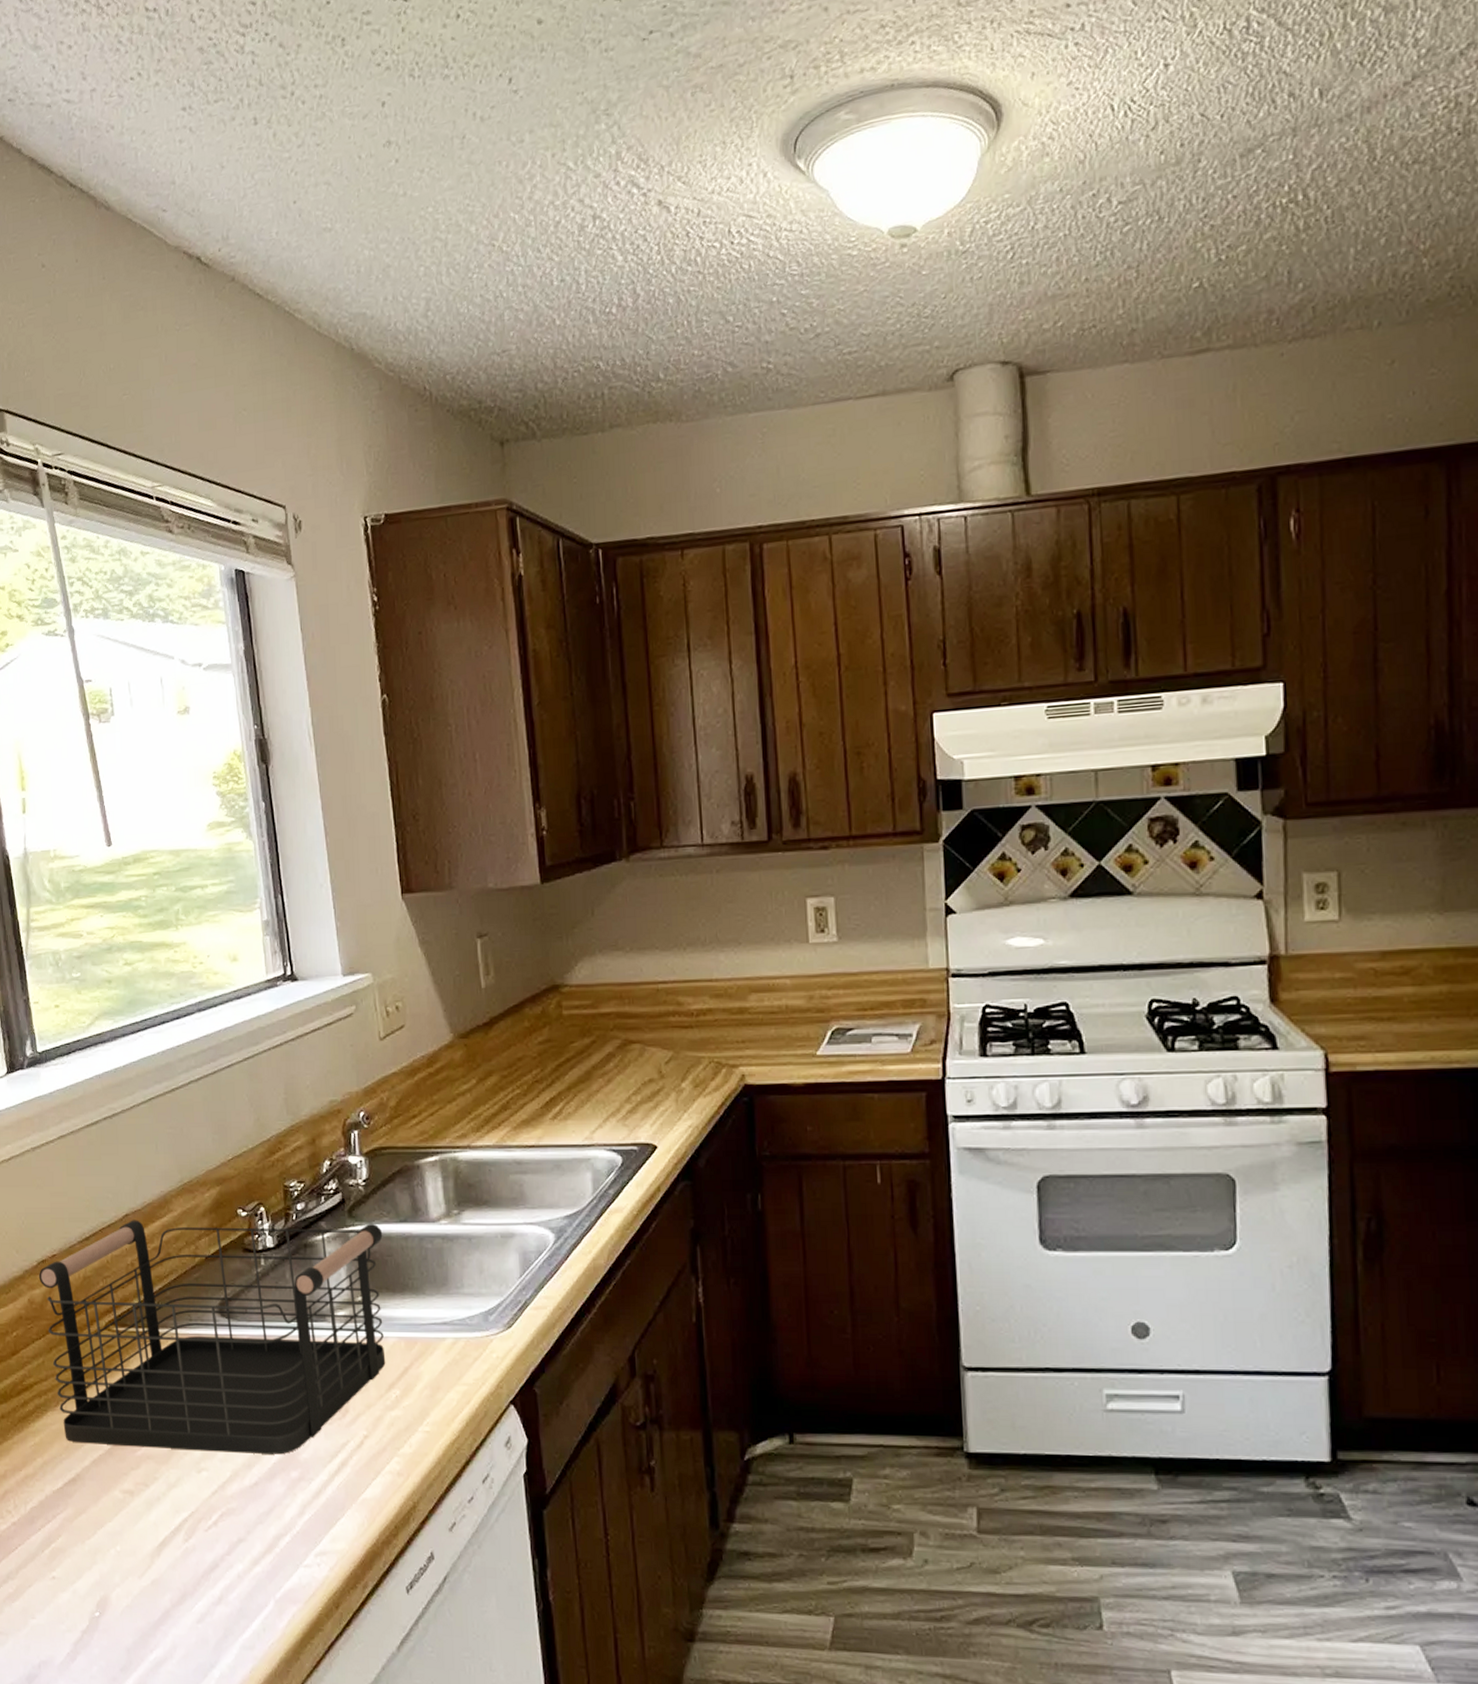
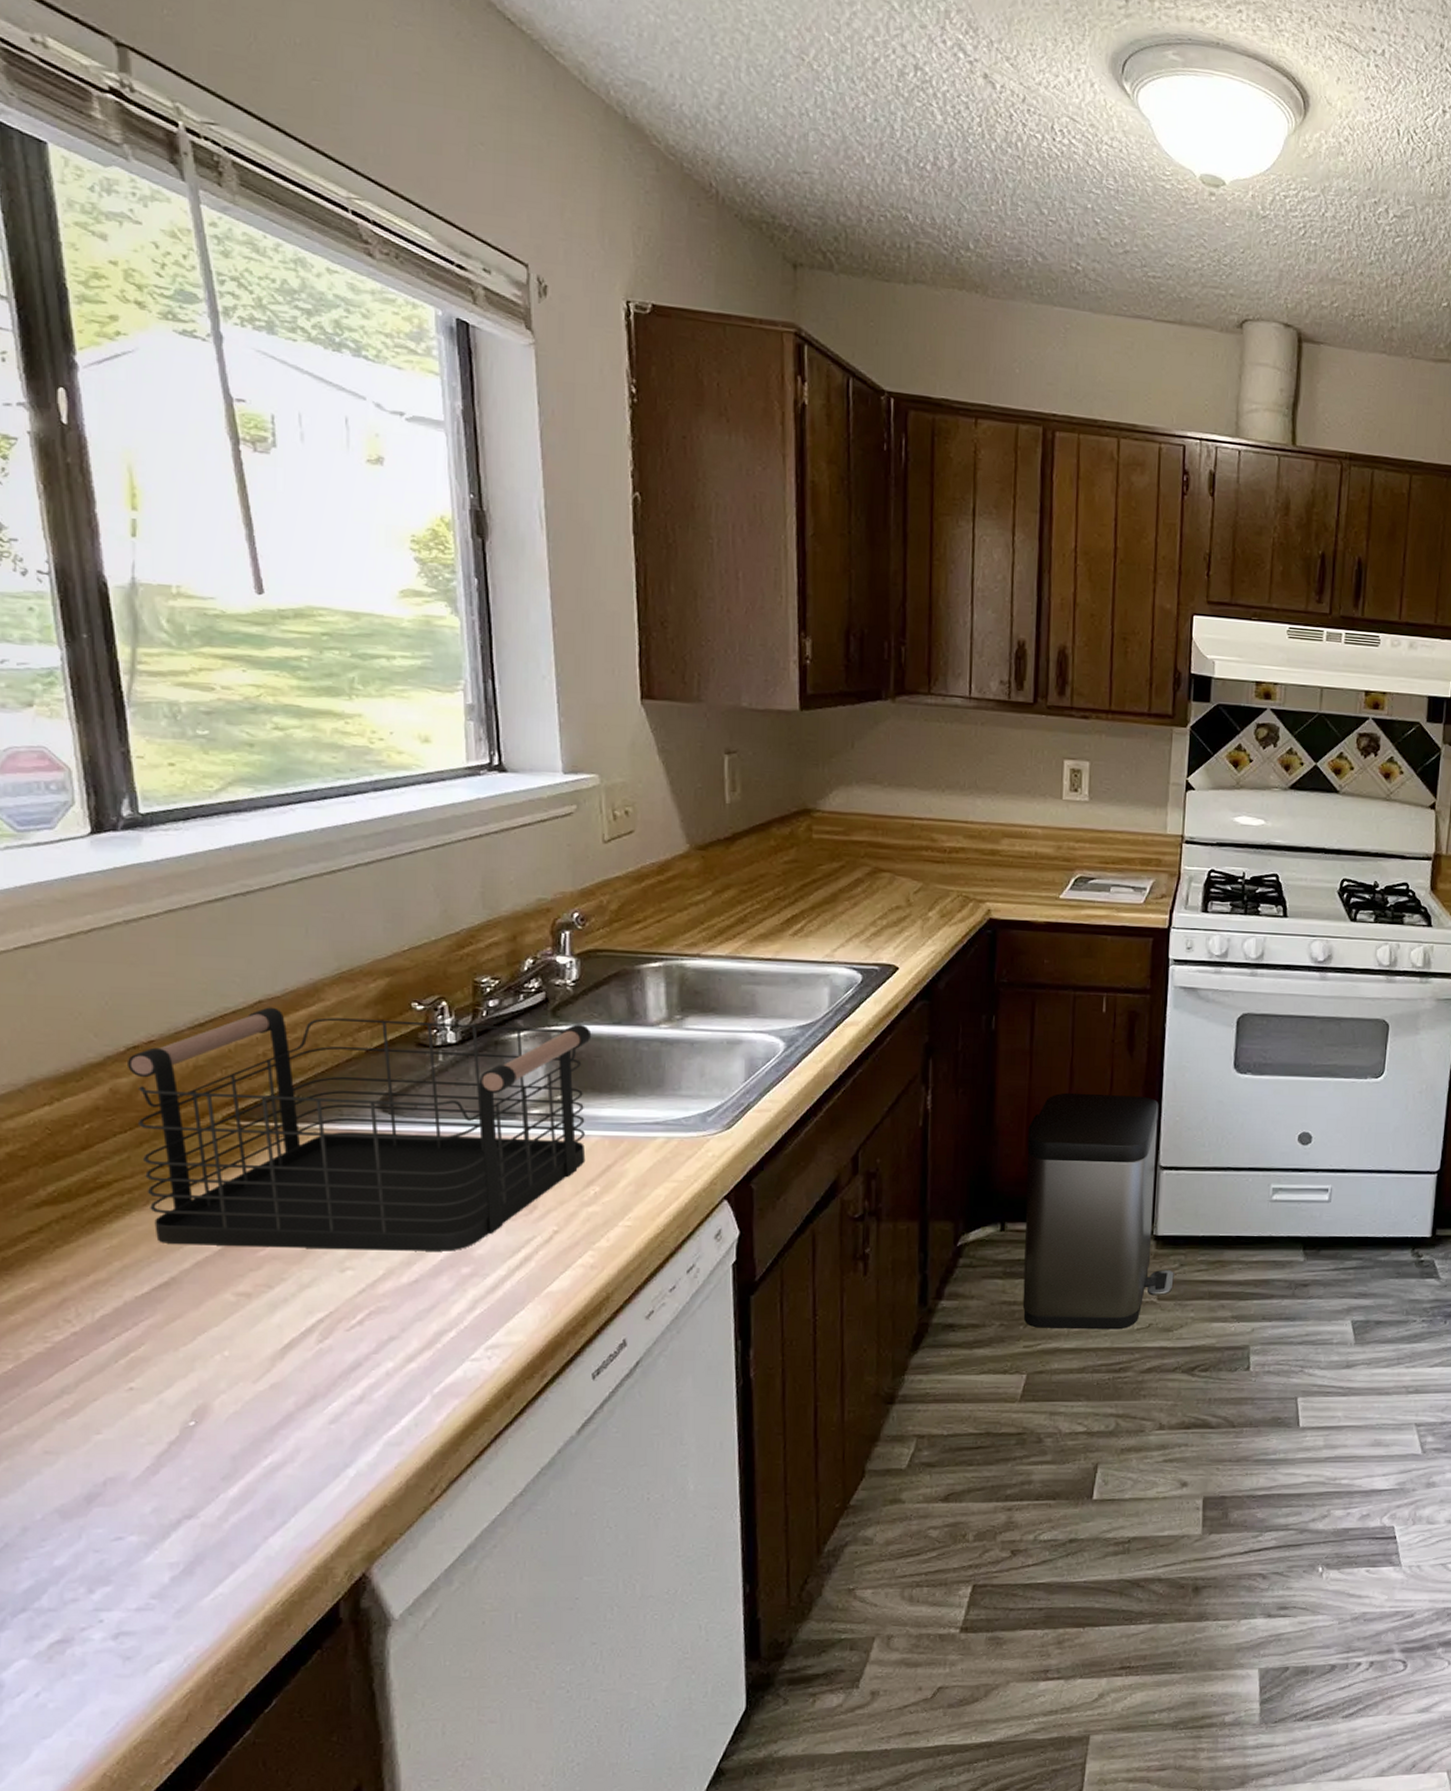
pedal bin: none [808,1280,995,1568] -> present [1022,1092,1174,1330]

